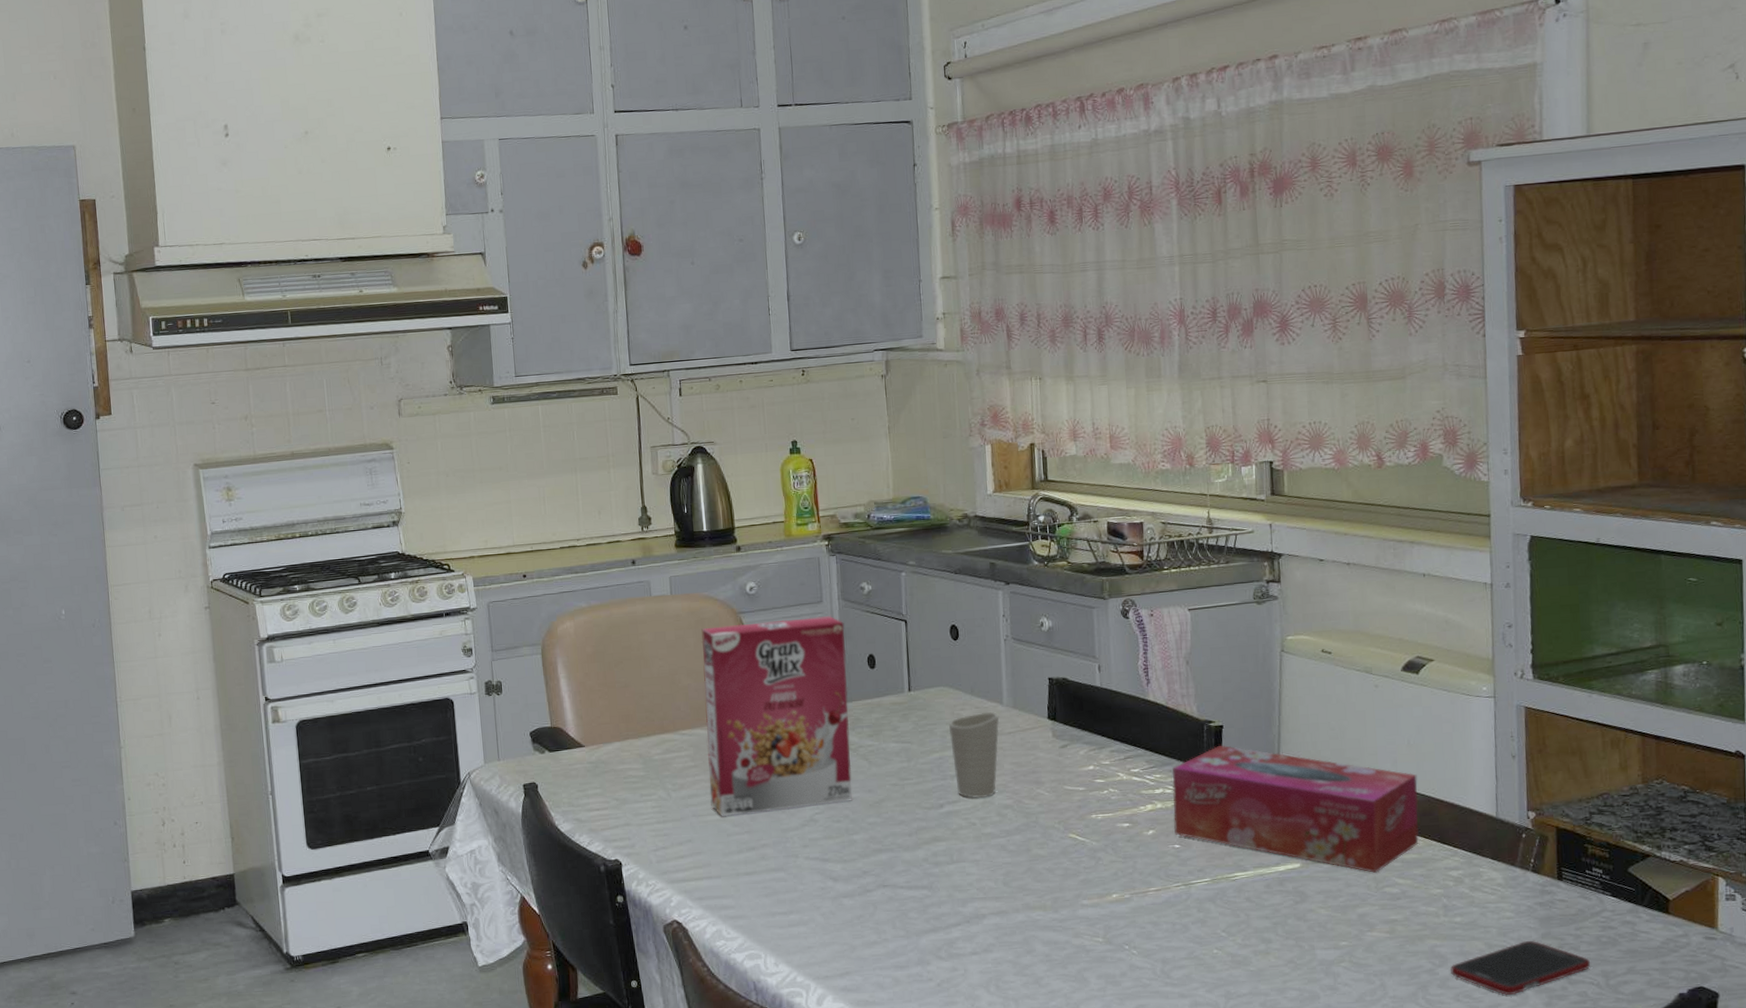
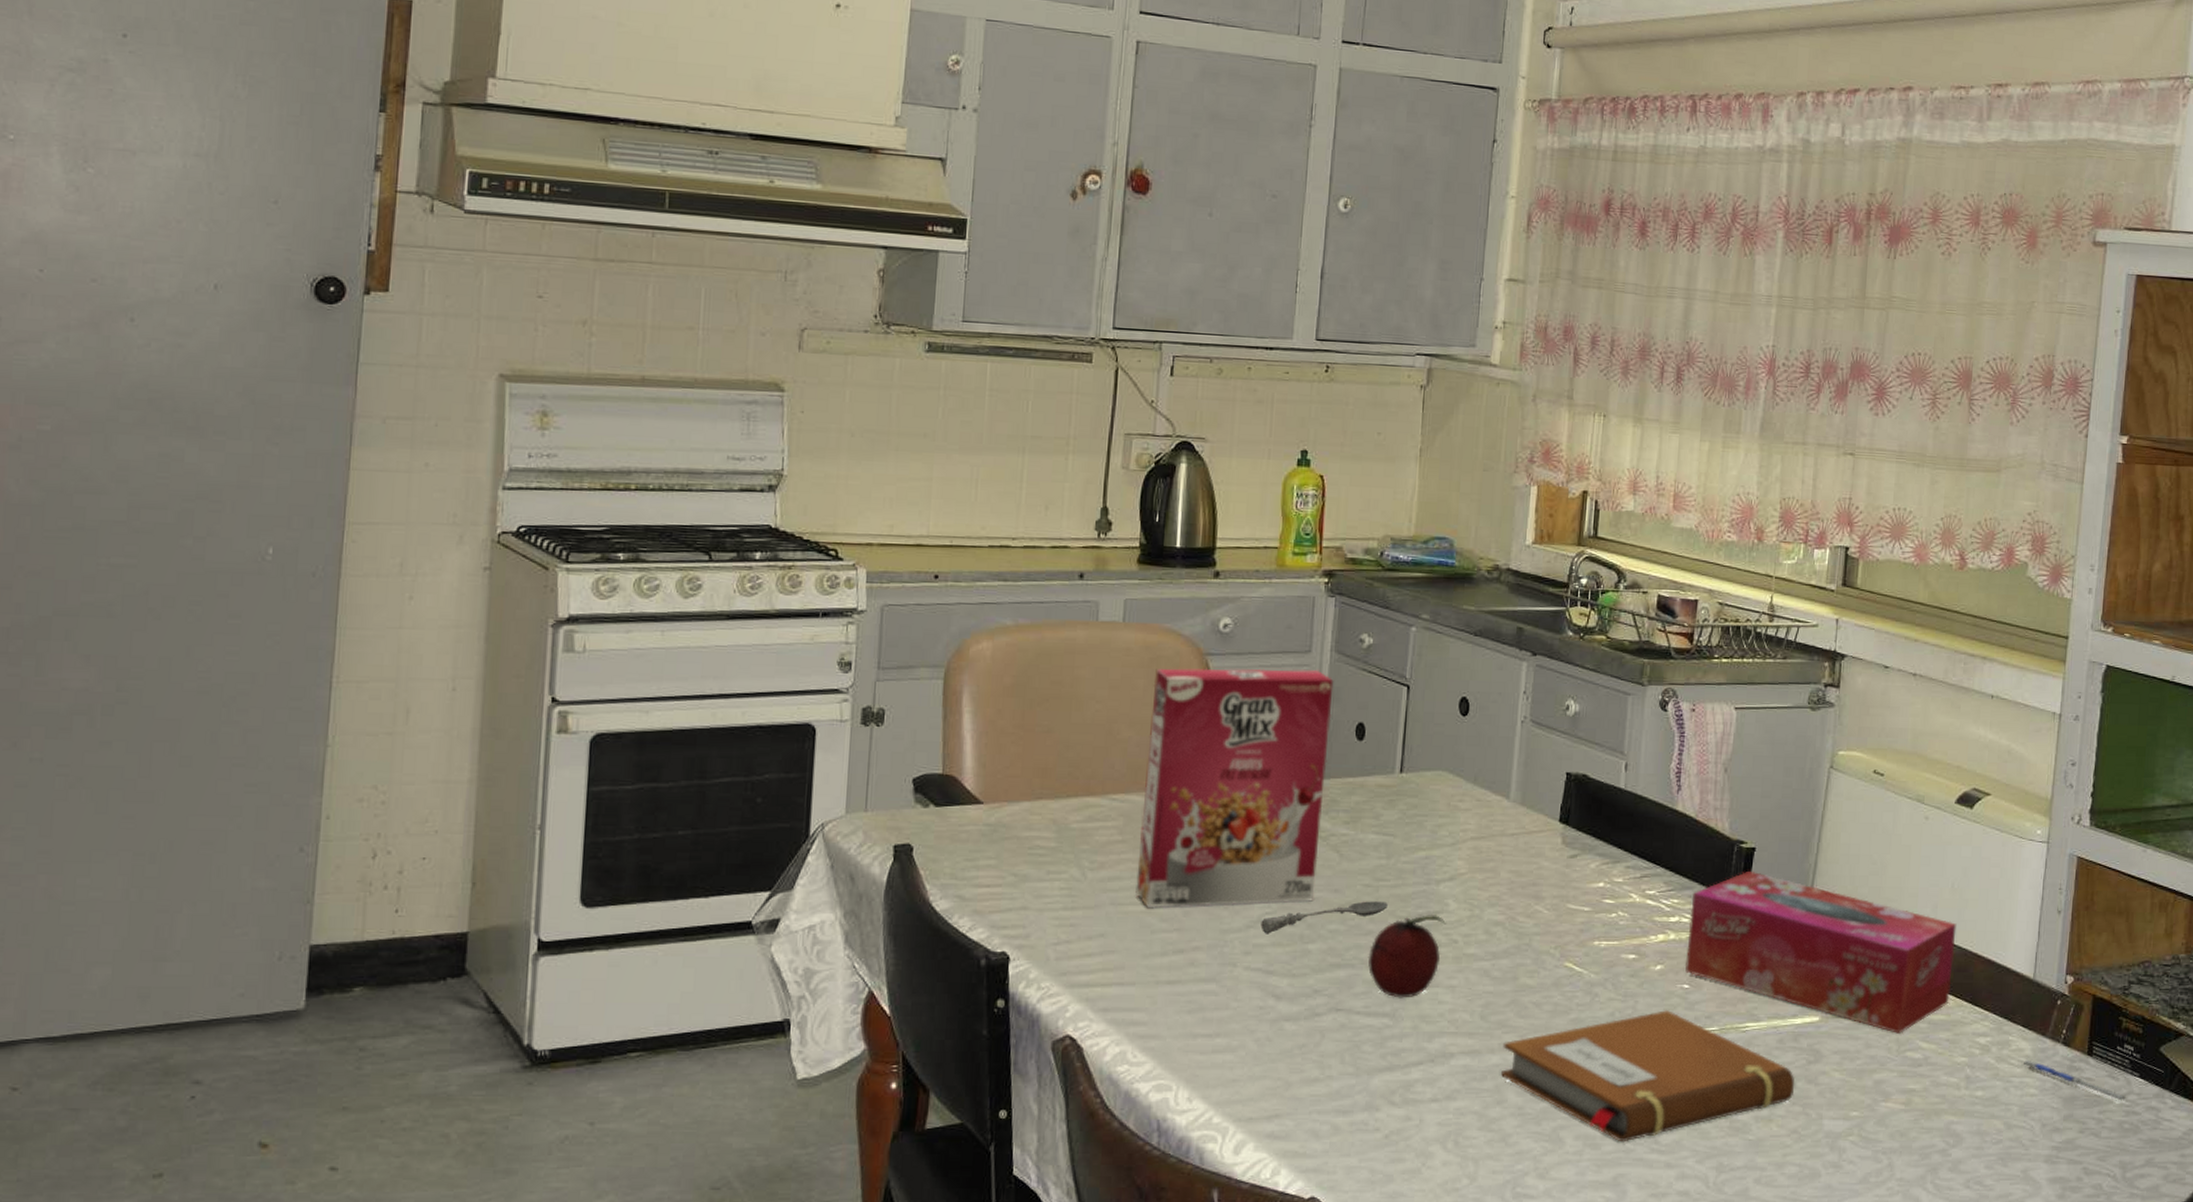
soupspoon: none [813,796,914,830] -> present [1261,901,1388,934]
fruit: none [903,804,965,873] -> present [1368,915,1447,998]
cup: present [948,712,1000,799] -> none [1441,807,1503,911]
notebook: none [1026,866,1286,979] -> present [1500,1009,1795,1142]
cell phone: present [1451,941,1590,995] -> none [1964,1123,2109,1183]
pen: none [1495,887,1603,919] -> present [2021,1059,2128,1102]

